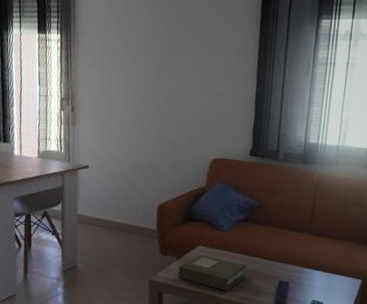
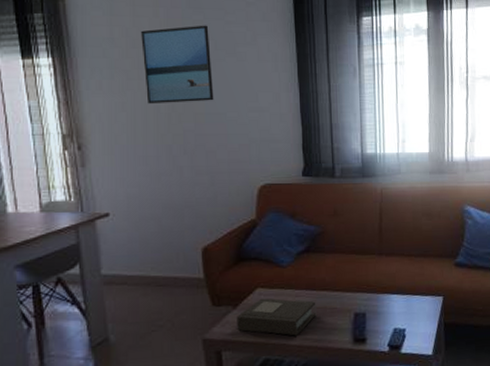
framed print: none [129,16,187,82] -> present [140,25,214,104]

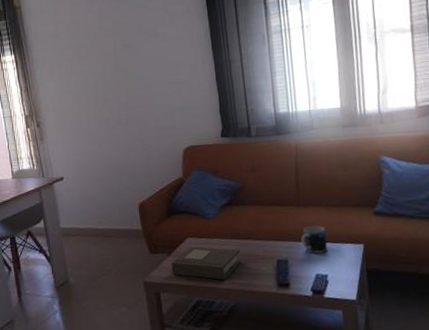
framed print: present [140,25,214,104] -> none [79,13,141,85]
mug: none [380,276,408,306] -> present [301,225,328,254]

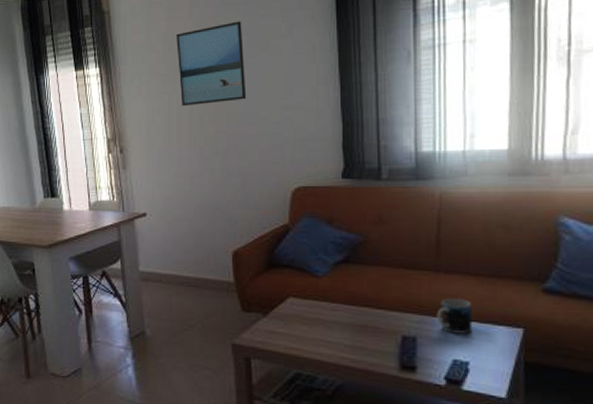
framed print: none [79,13,141,85] -> present [175,21,247,107]
book: present [171,246,242,280] -> none [267,308,356,353]

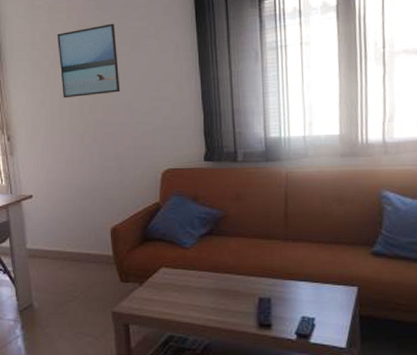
mug: present [436,298,473,334] -> none [287,263,317,294]

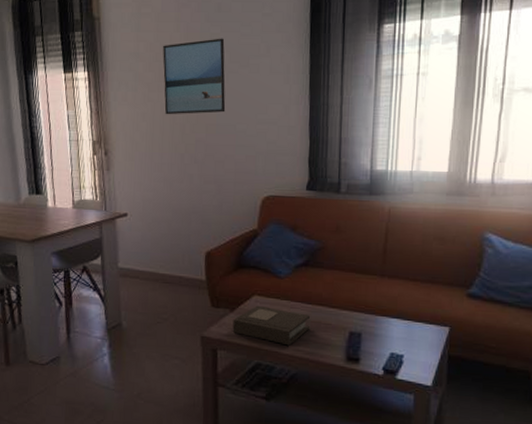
book: none [142,277,220,316] -> present [232,305,311,346]

